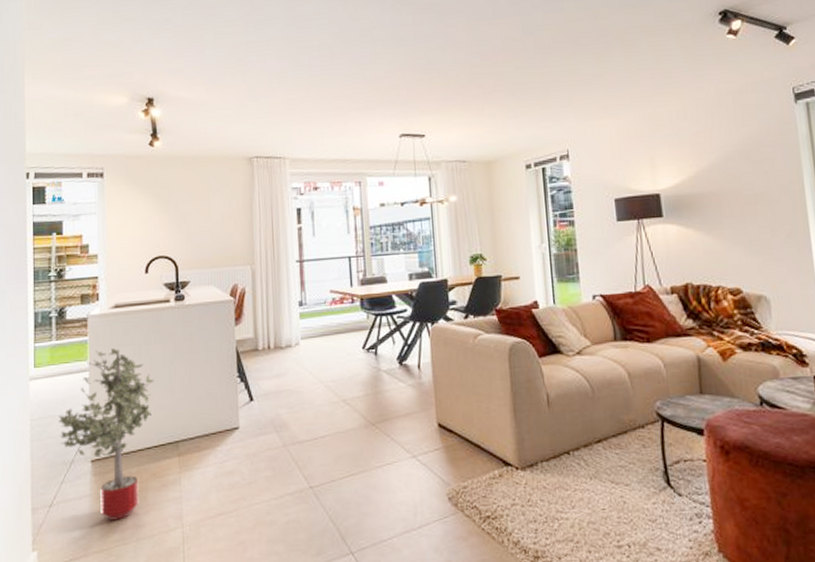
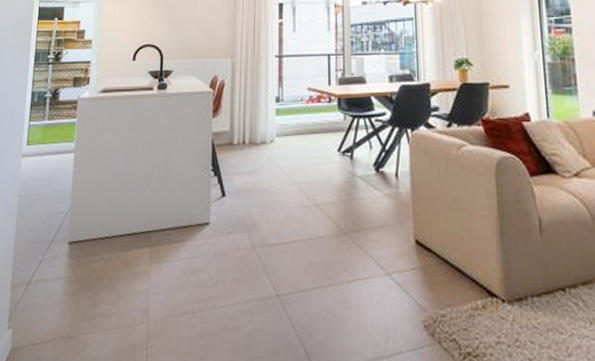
potted tree: present [58,348,154,521] -> none [43,132,133,307]

